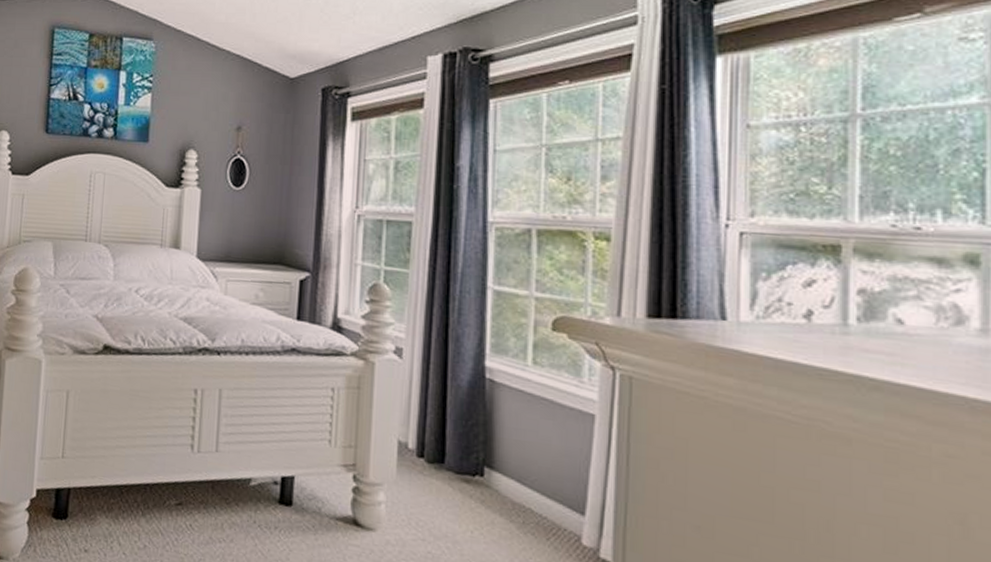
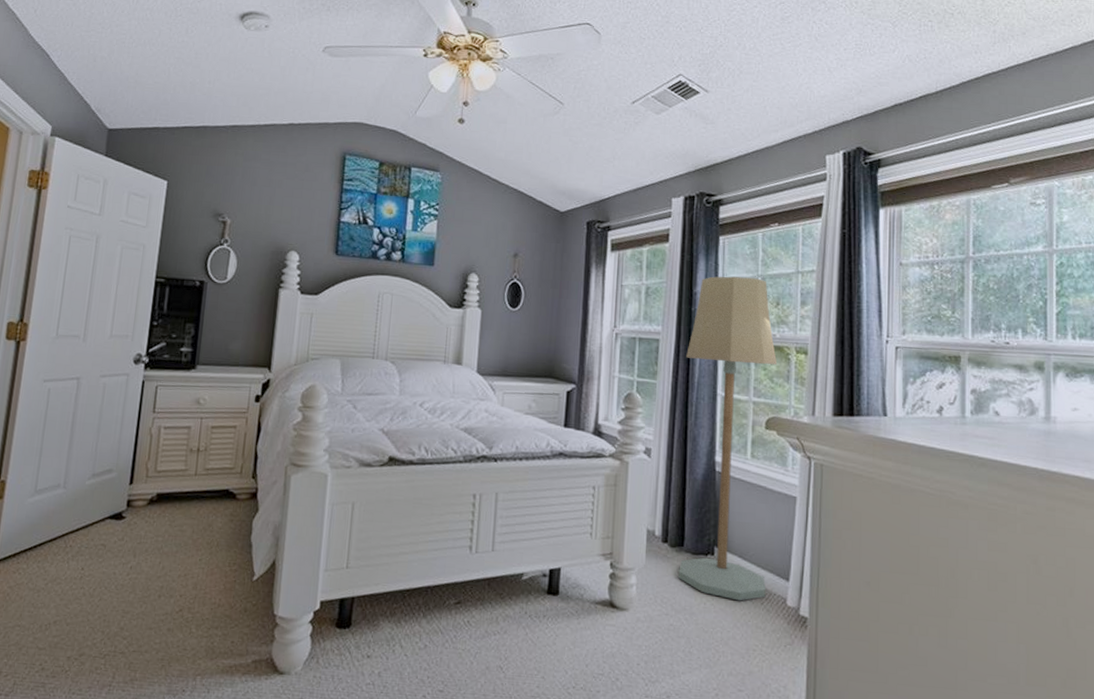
floor lamp: none [438,146,569,534] -> present [678,276,778,601]

